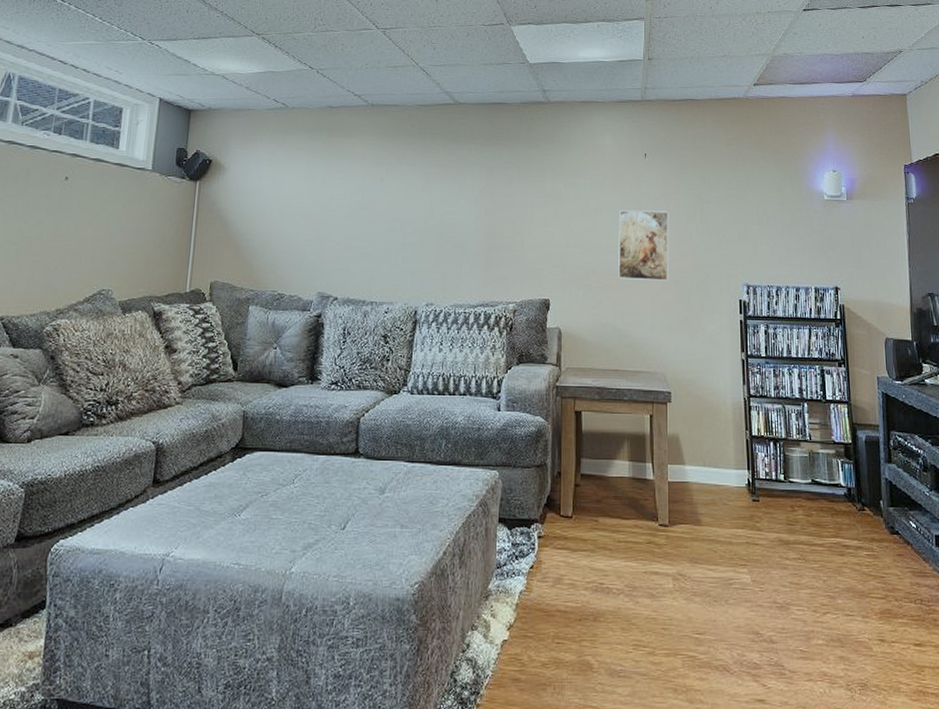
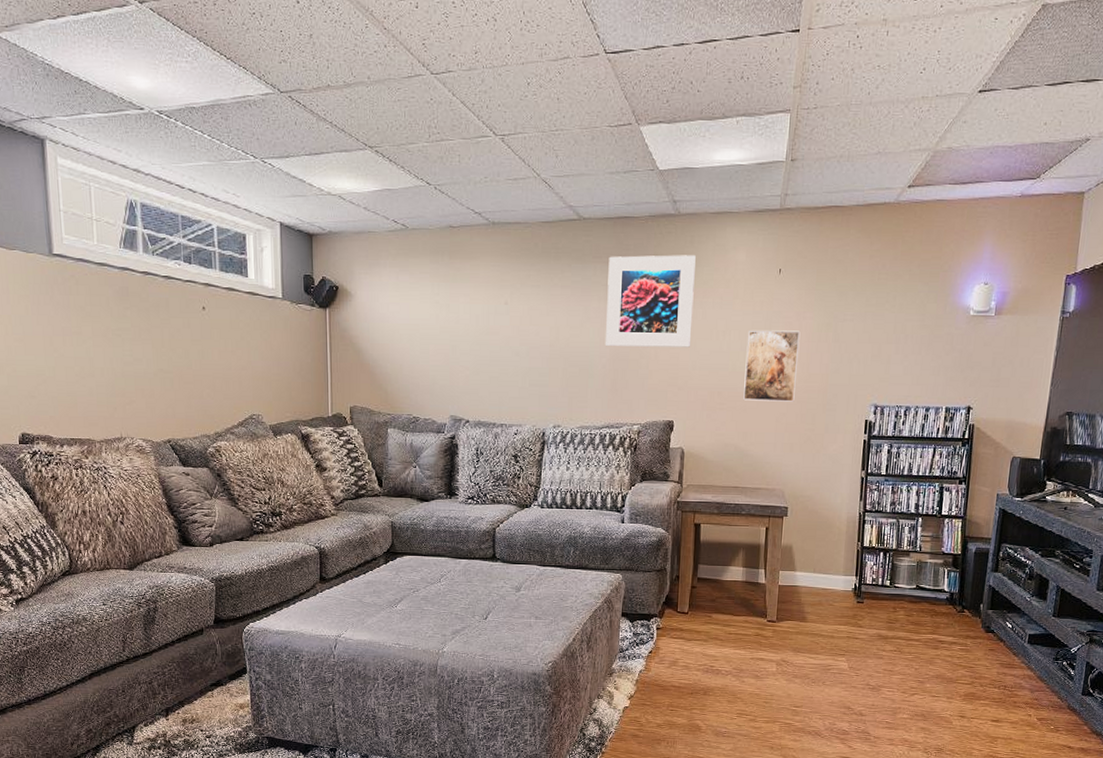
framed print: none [479,138,566,226] -> present [604,255,696,348]

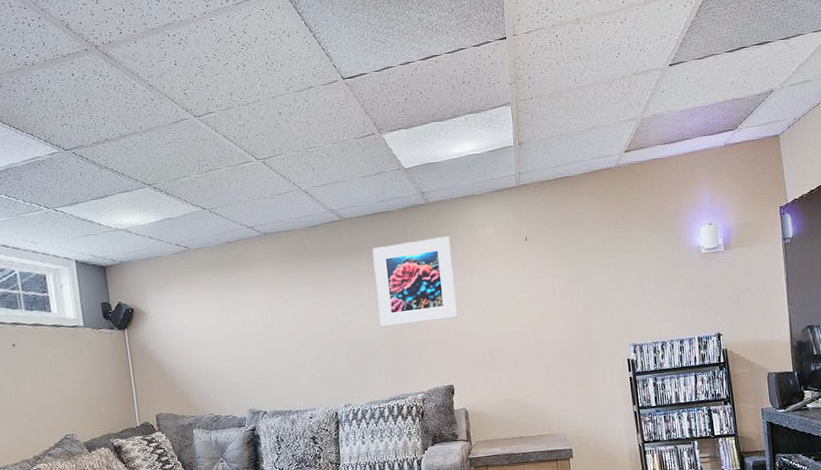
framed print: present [743,330,801,402] -> none [508,288,560,357]

